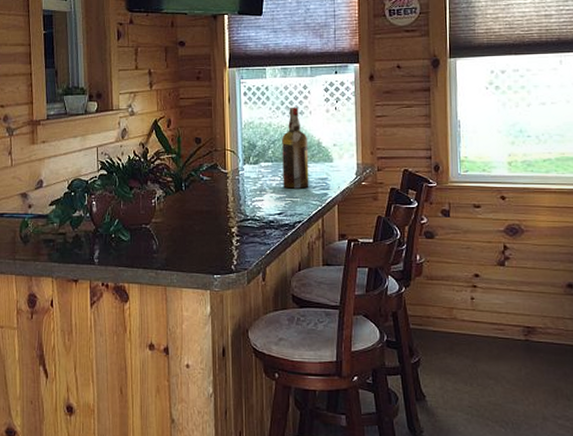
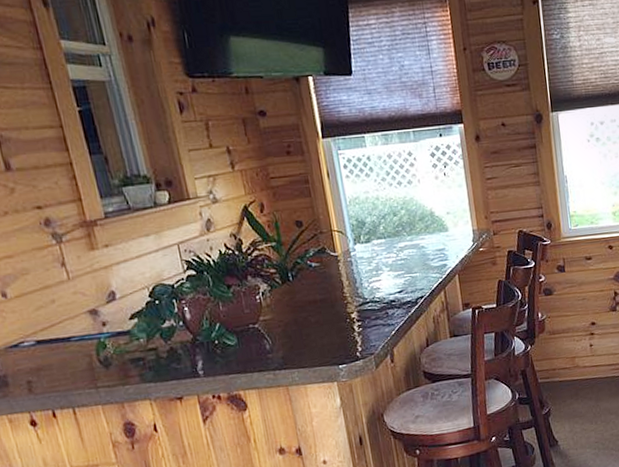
liquor bottle: present [282,108,309,189] -> none [392,177,427,265]

